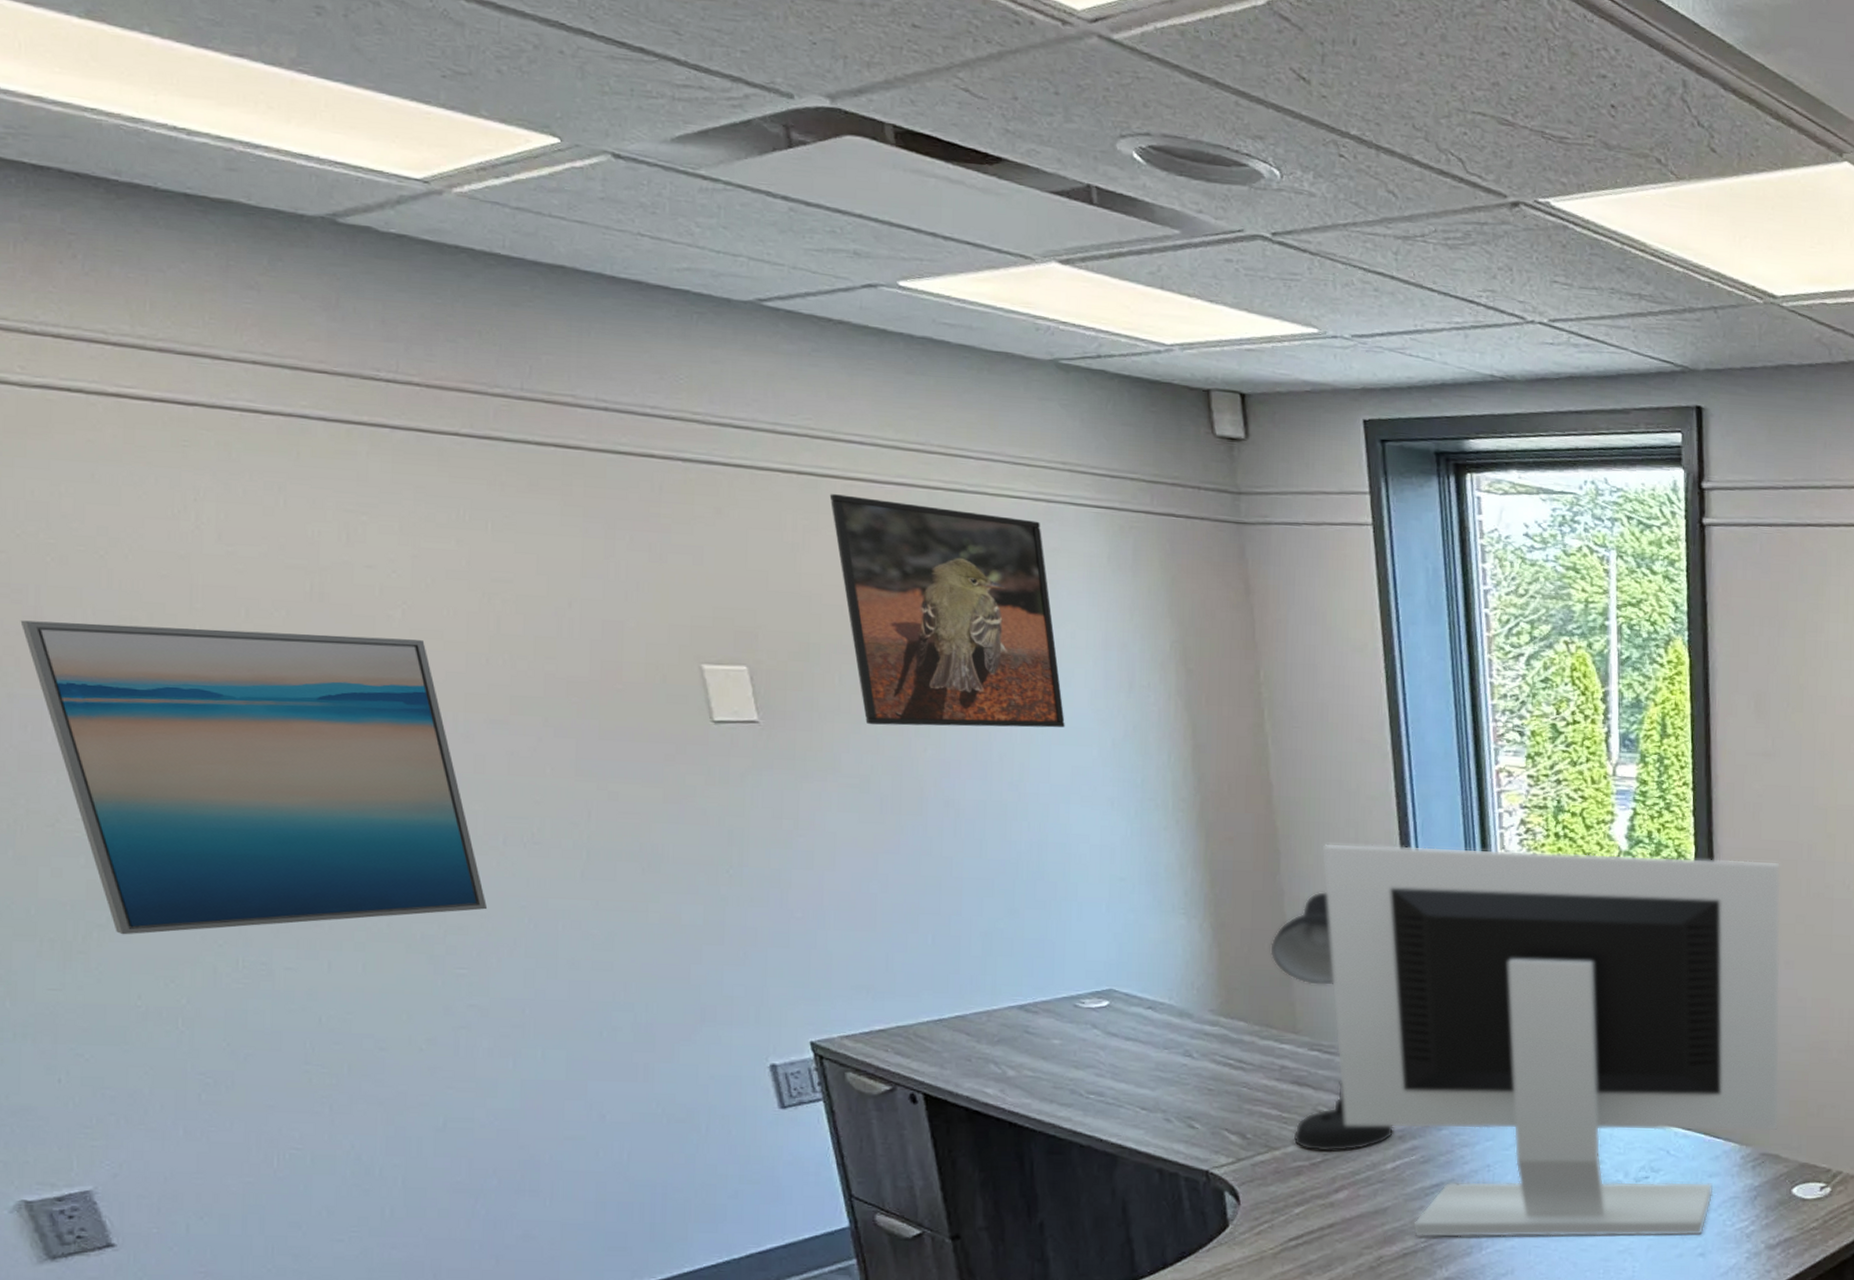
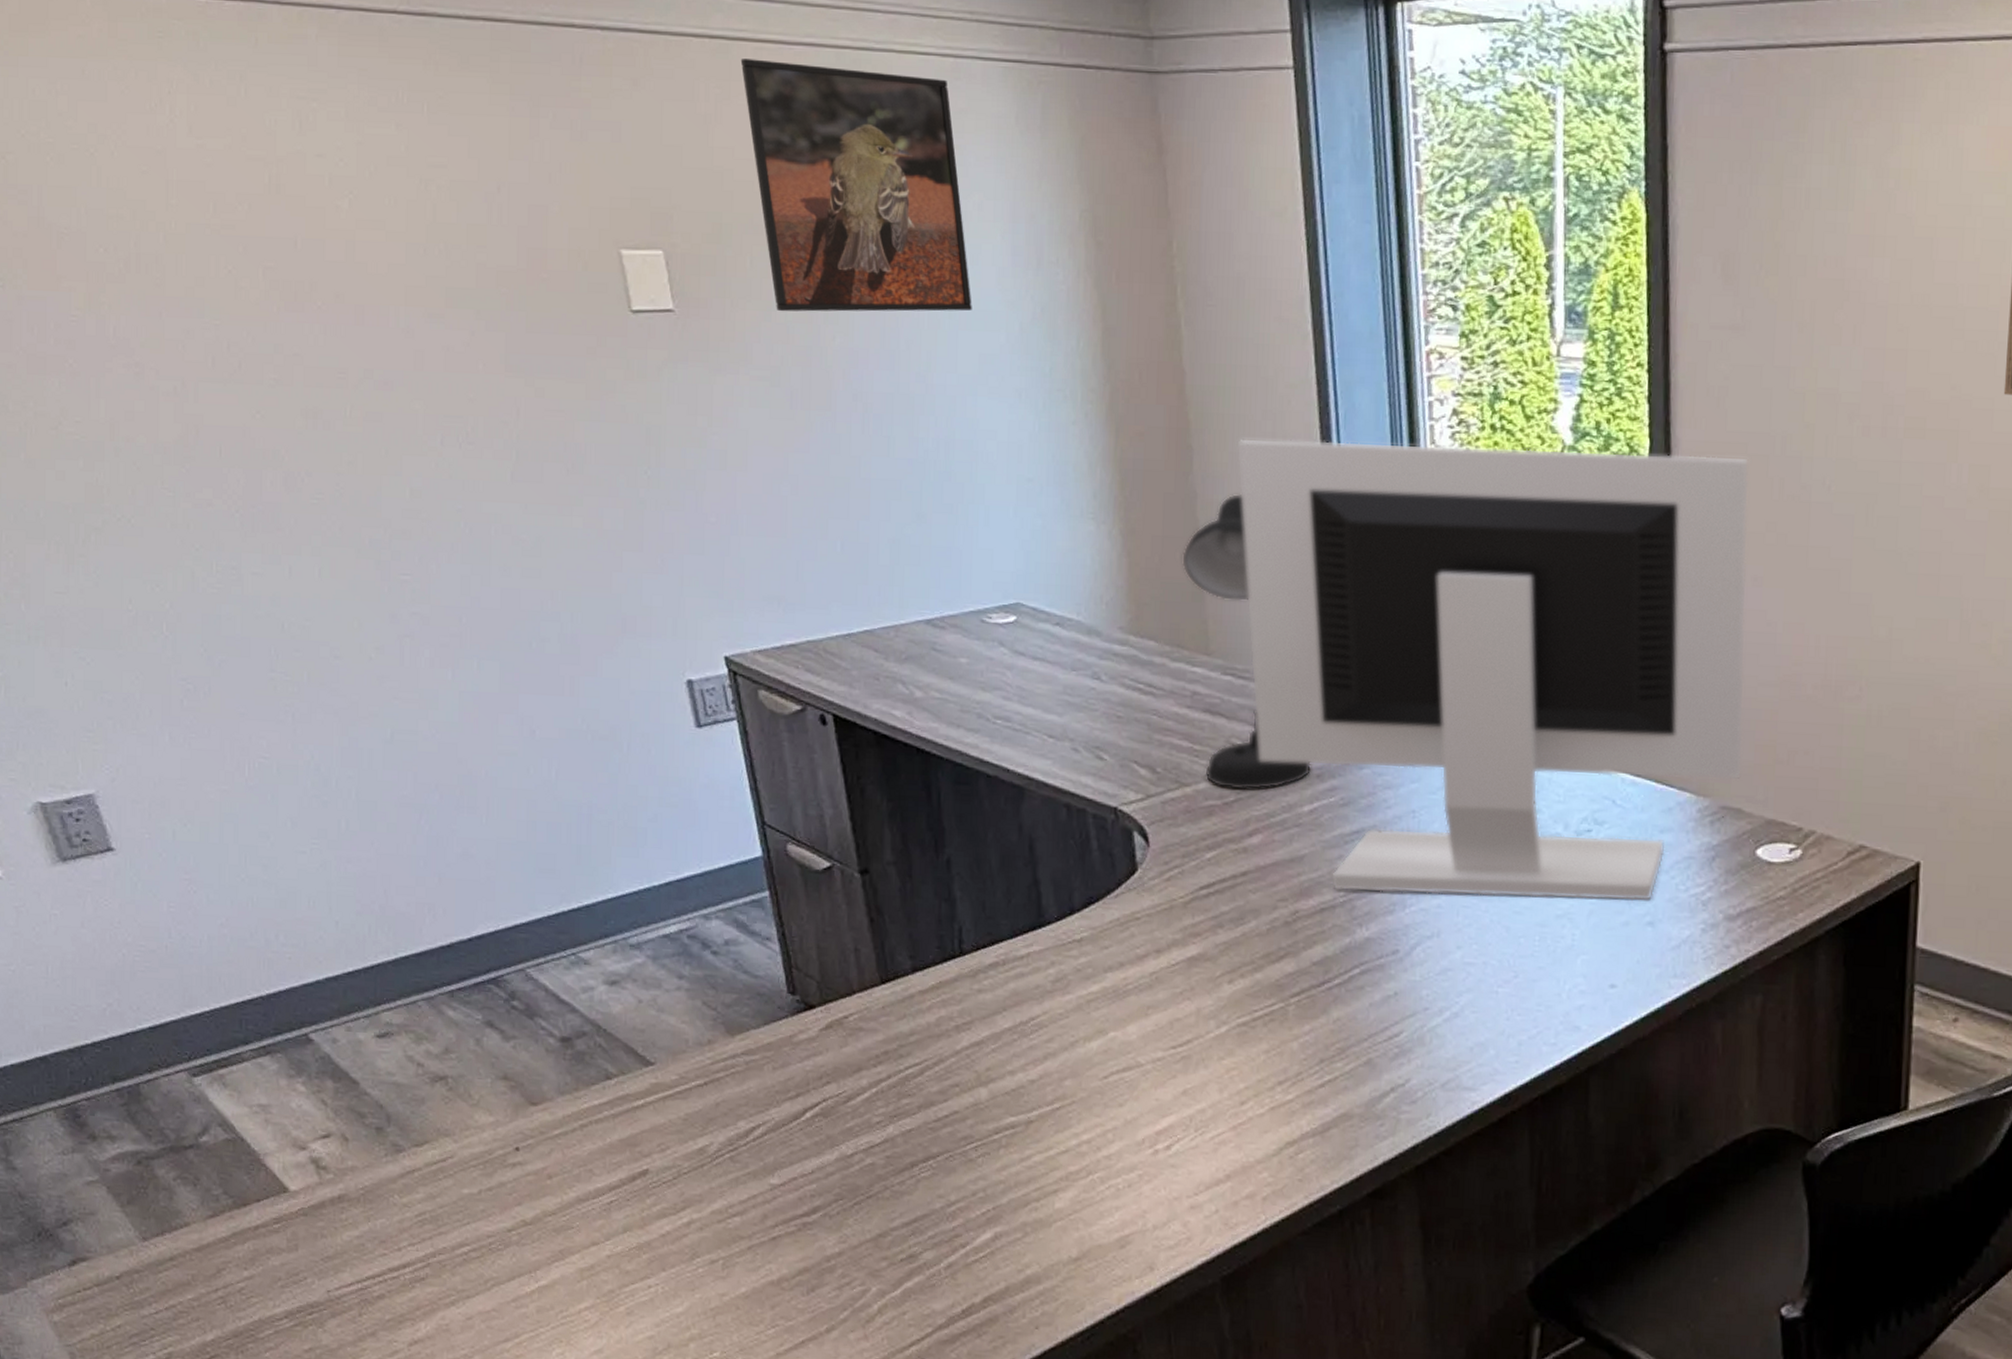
wall art: present [20,620,488,935] -> none [26,221,428,539]

